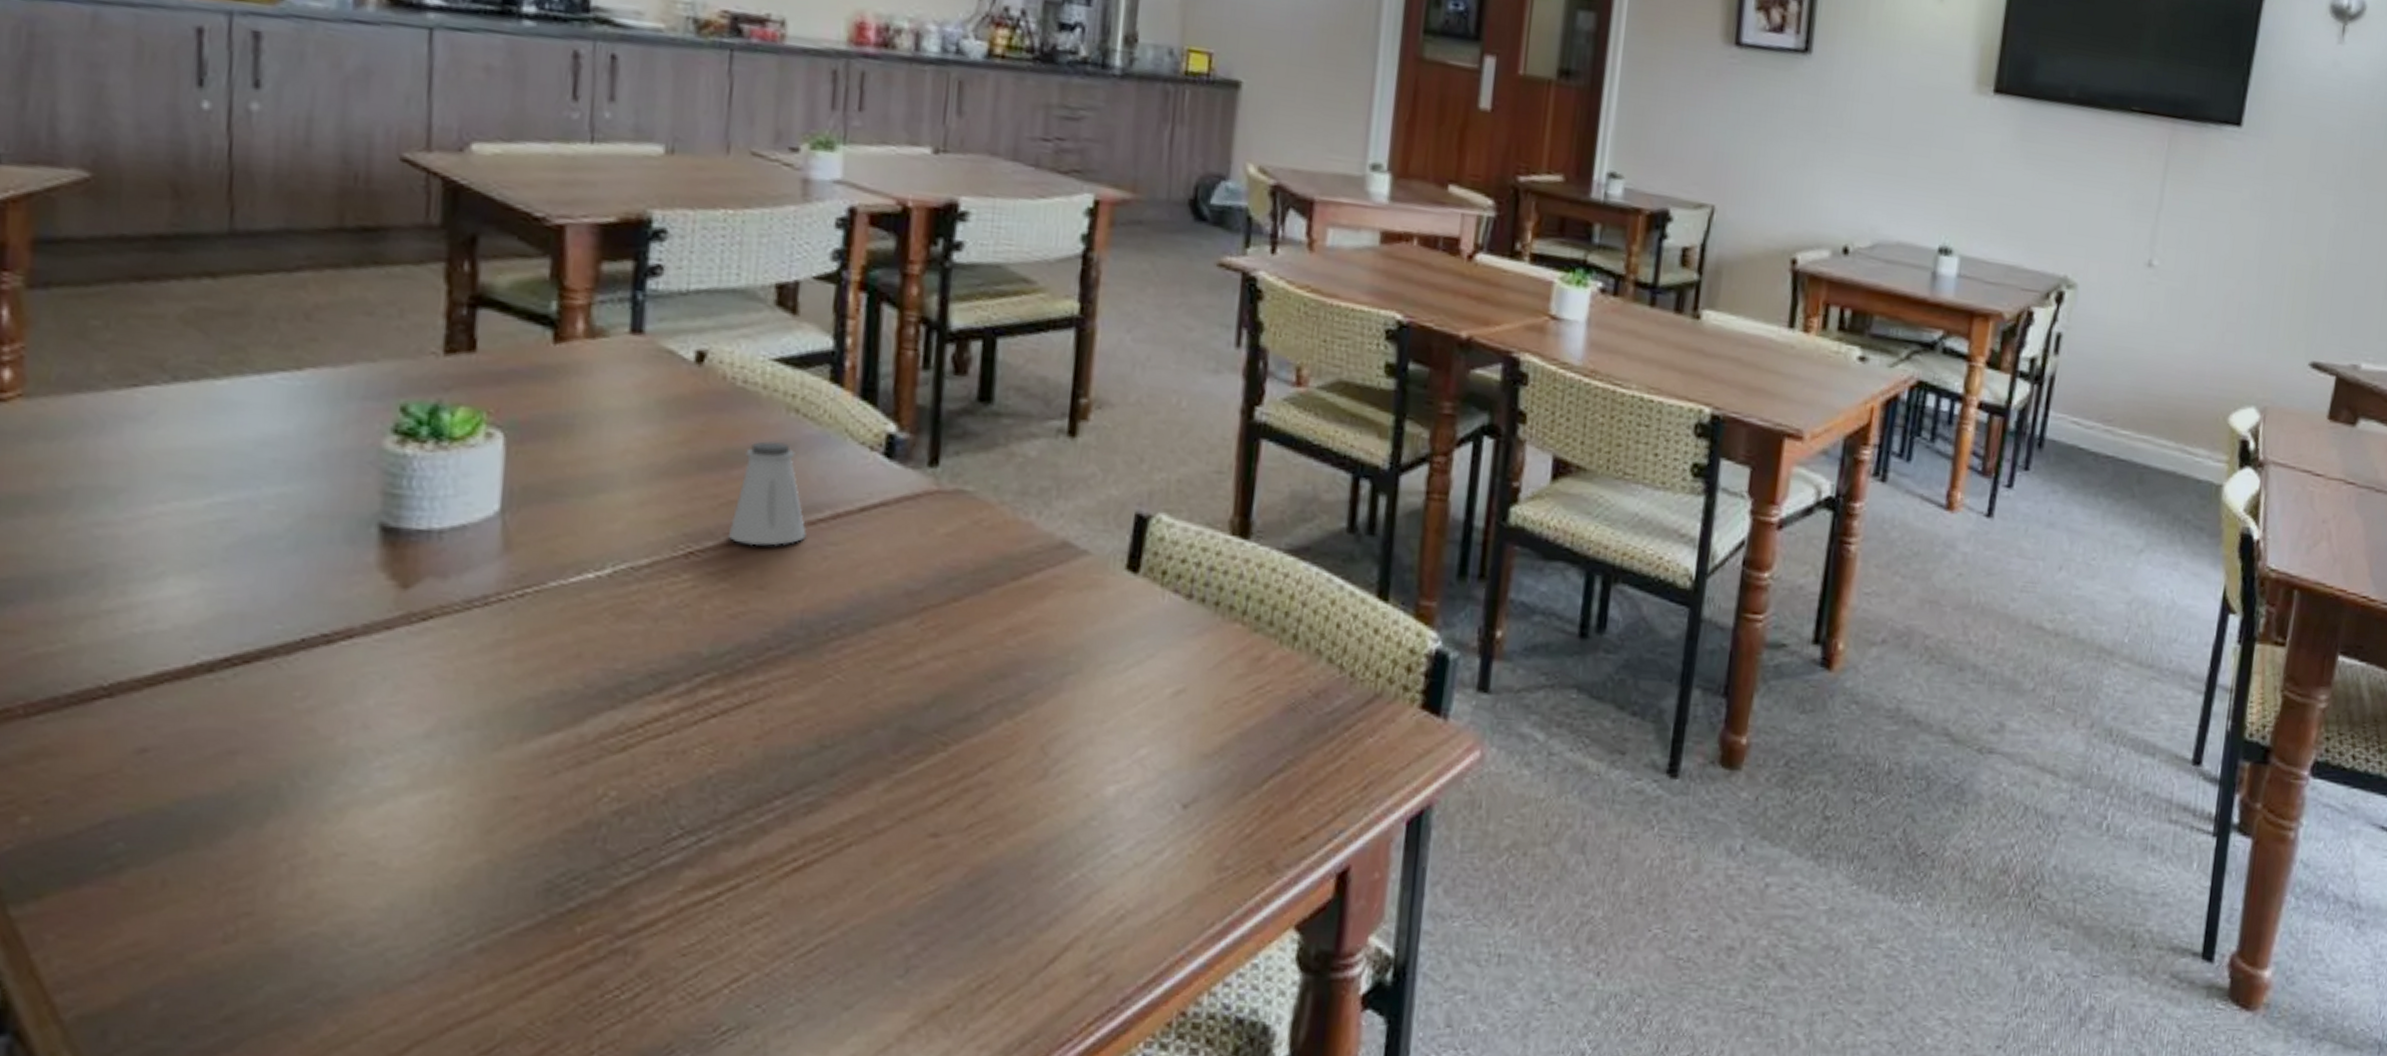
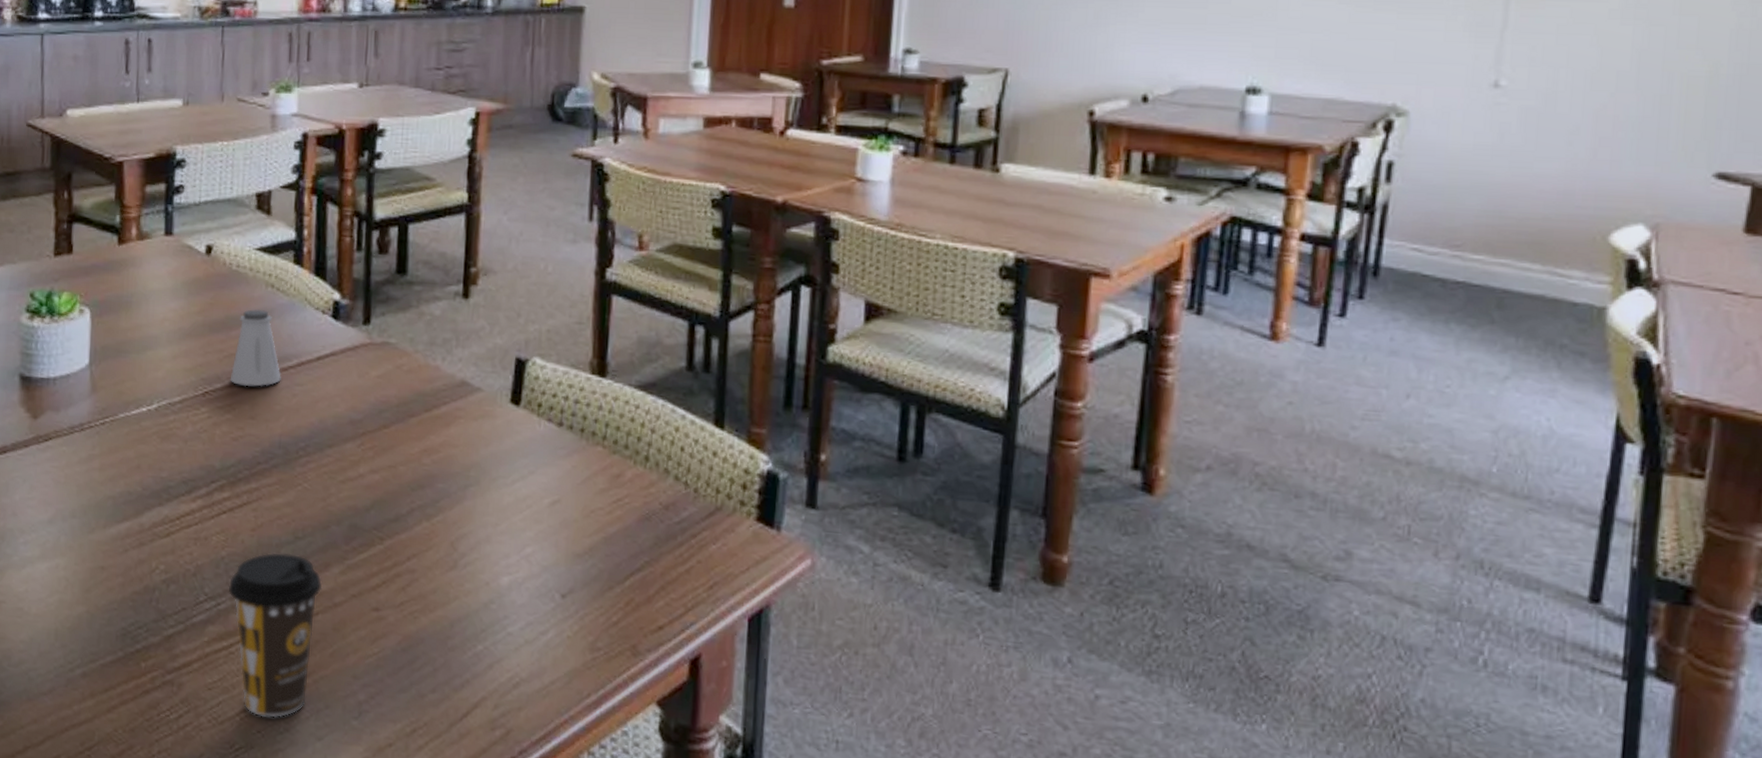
coffee cup: none [716,767,859,986] -> present [228,552,323,718]

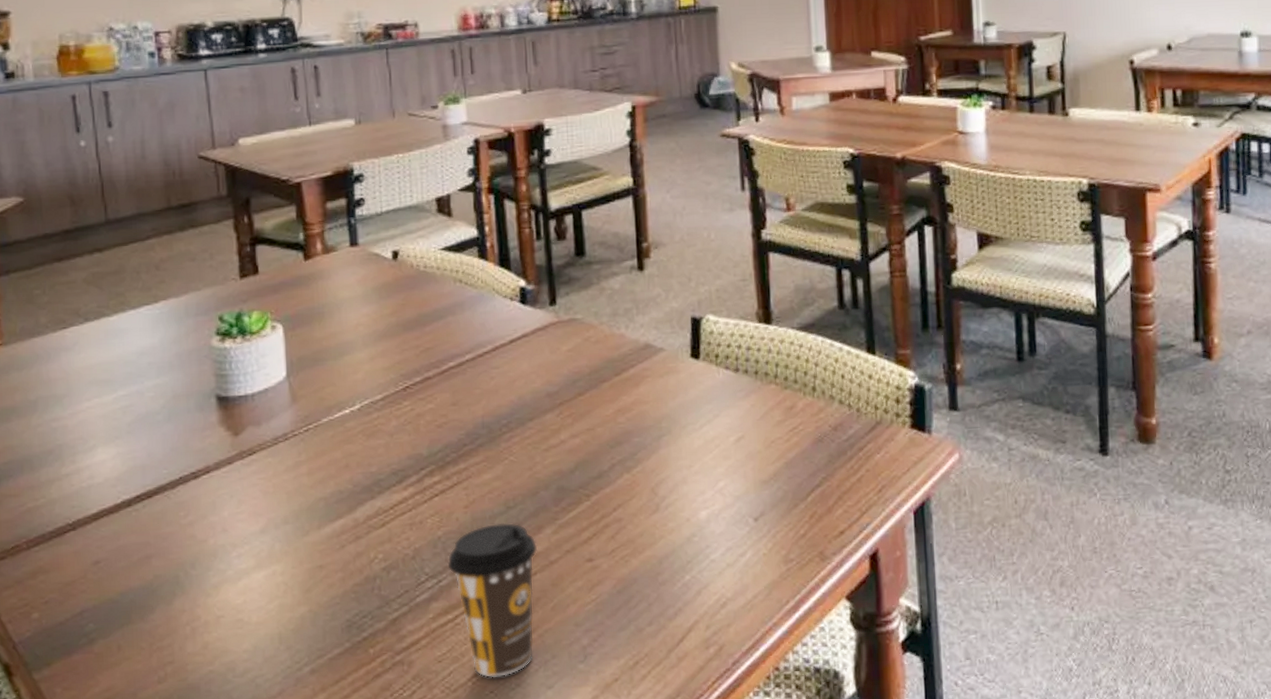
saltshaker: present [230,309,281,387] -> none [428,303,478,377]

